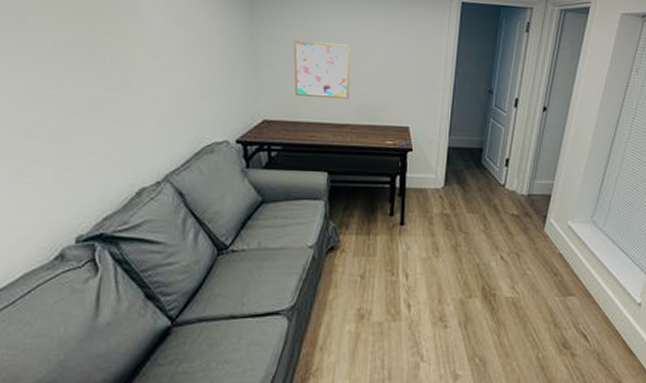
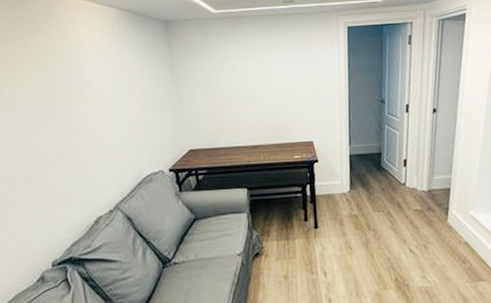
wall art: present [293,40,351,99] -> none [208,77,259,126]

